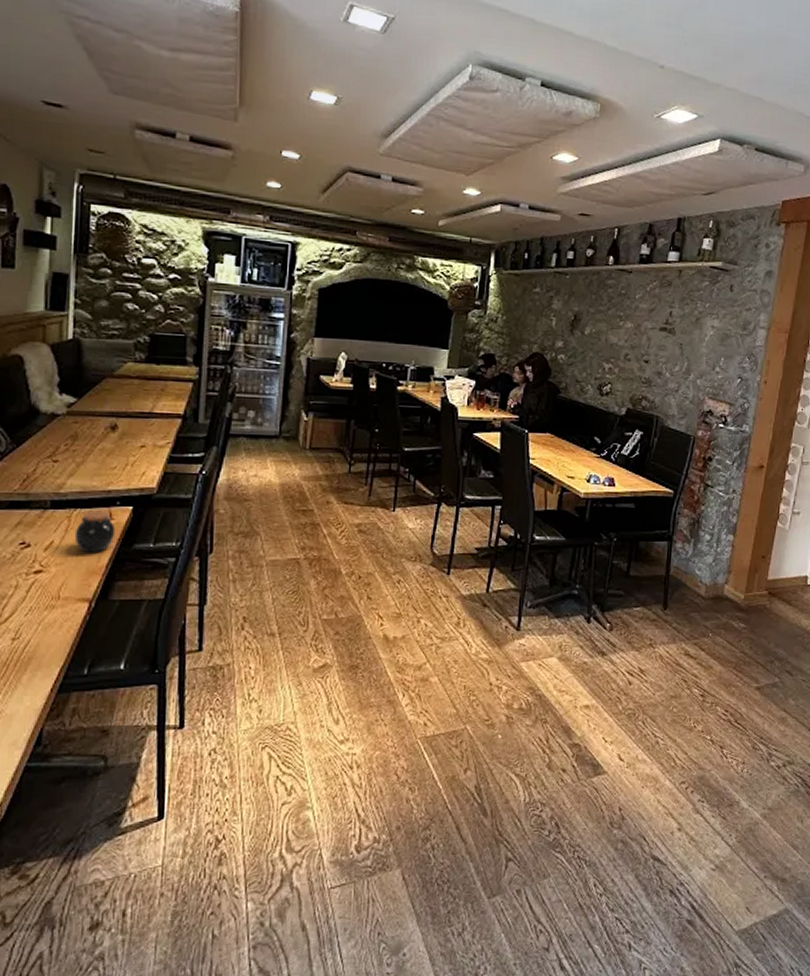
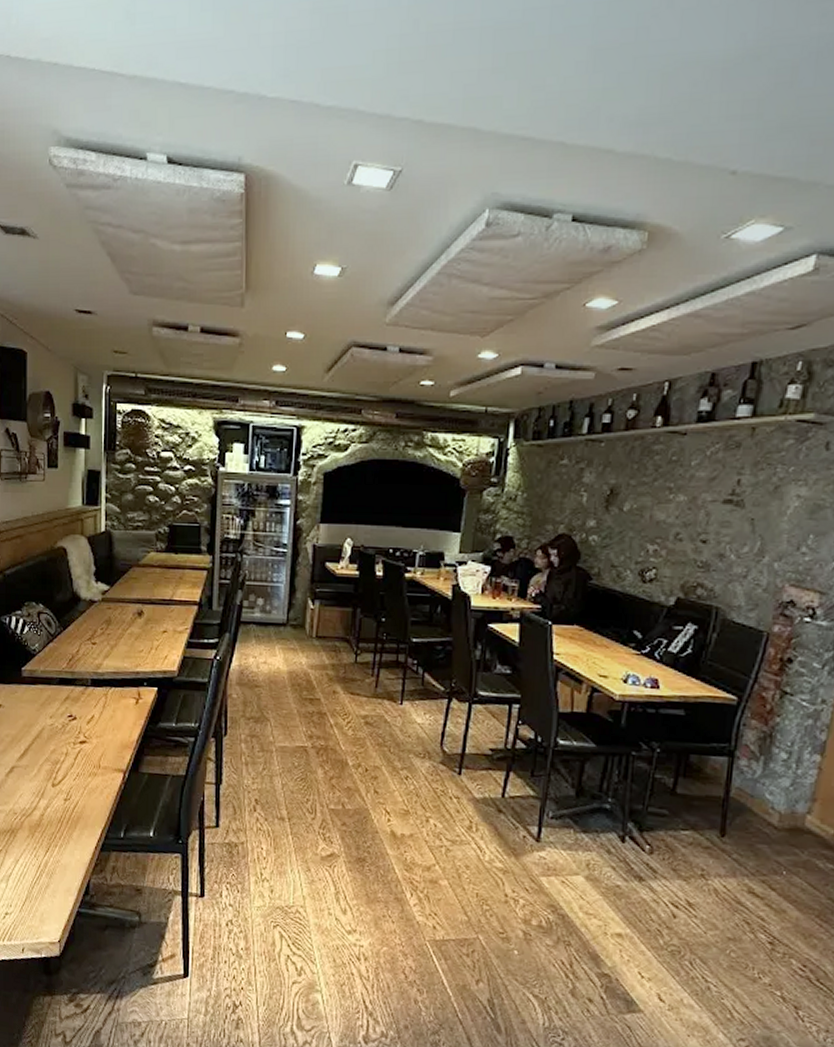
jar: present [74,510,116,553] -> none [110,689,144,729]

